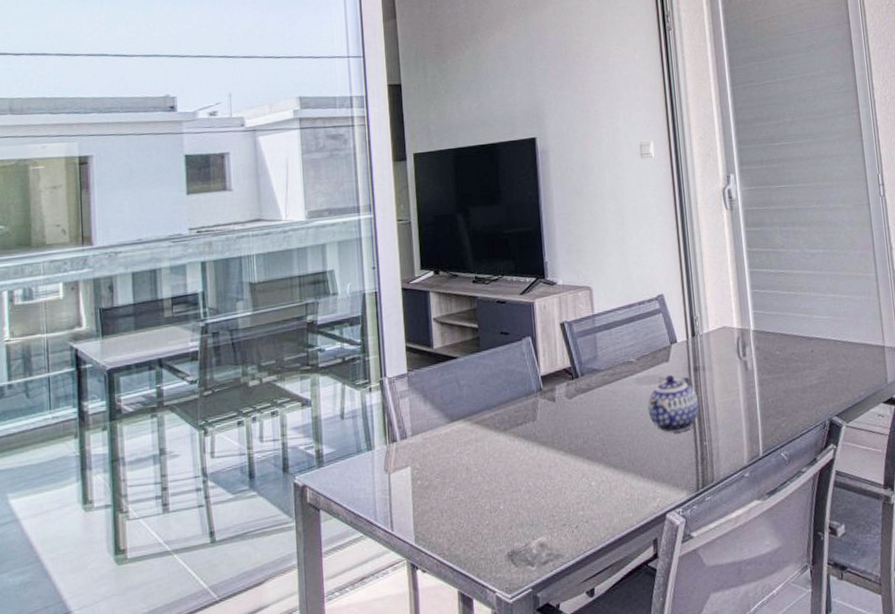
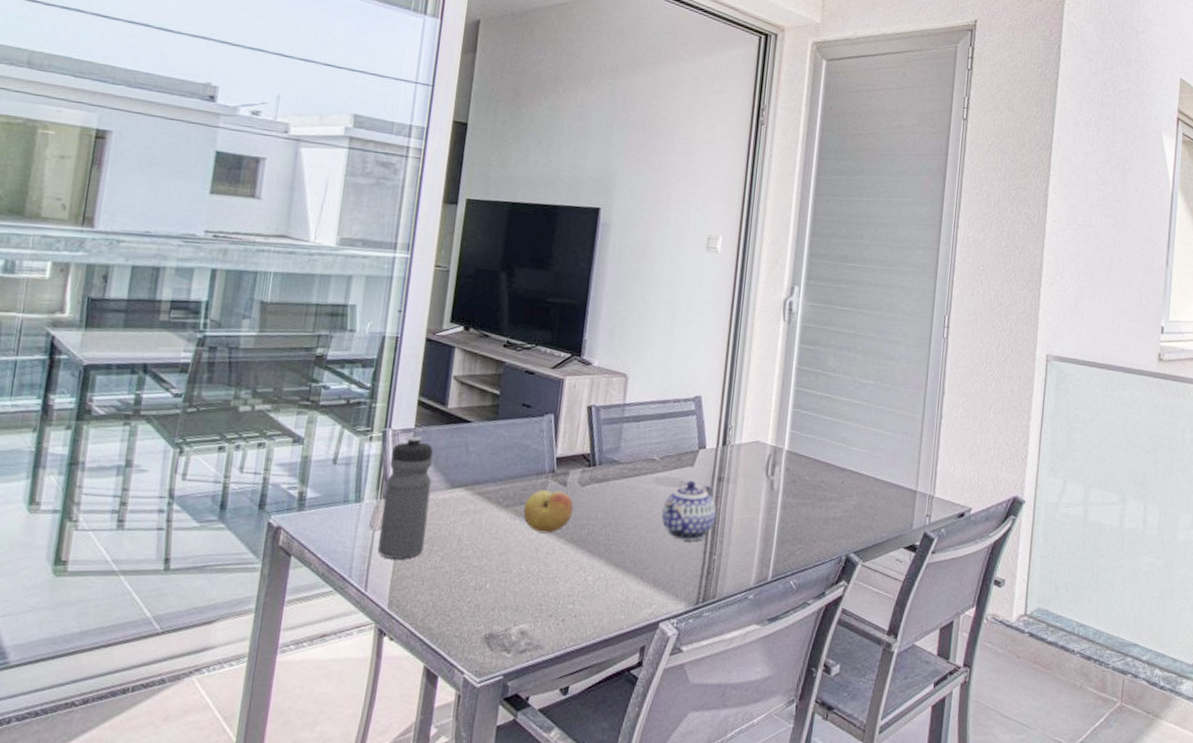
water bottle: none [391,380,437,497] -> present [378,436,433,559]
fruit: none [520,407,566,450] -> present [523,490,574,534]

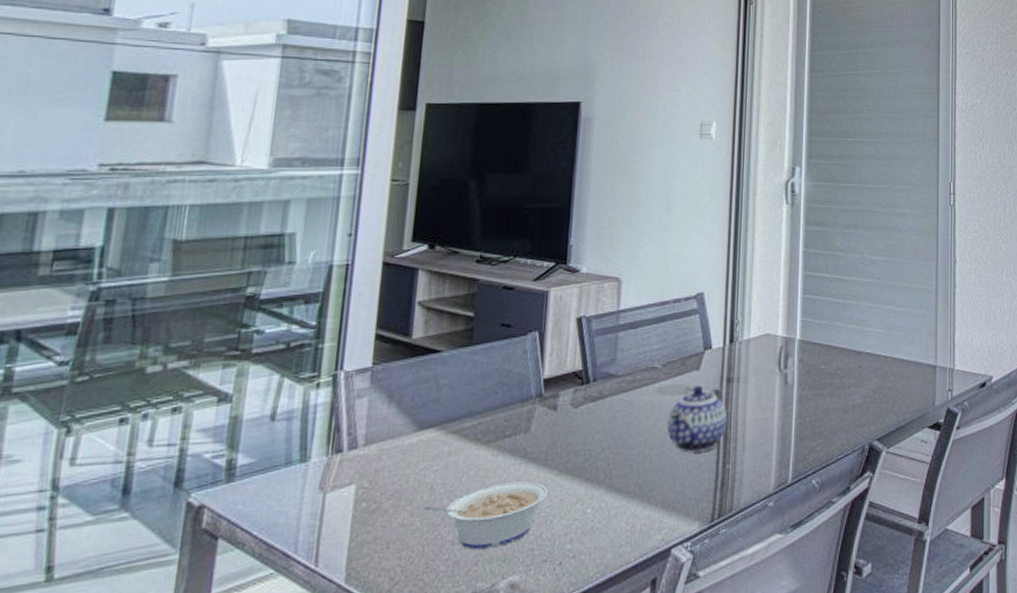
water bottle: present [378,436,433,559] -> none [331,375,396,523]
legume: none [452,543,556,598] -> present [423,481,549,550]
fruit: present [523,490,574,534] -> none [507,417,566,468]

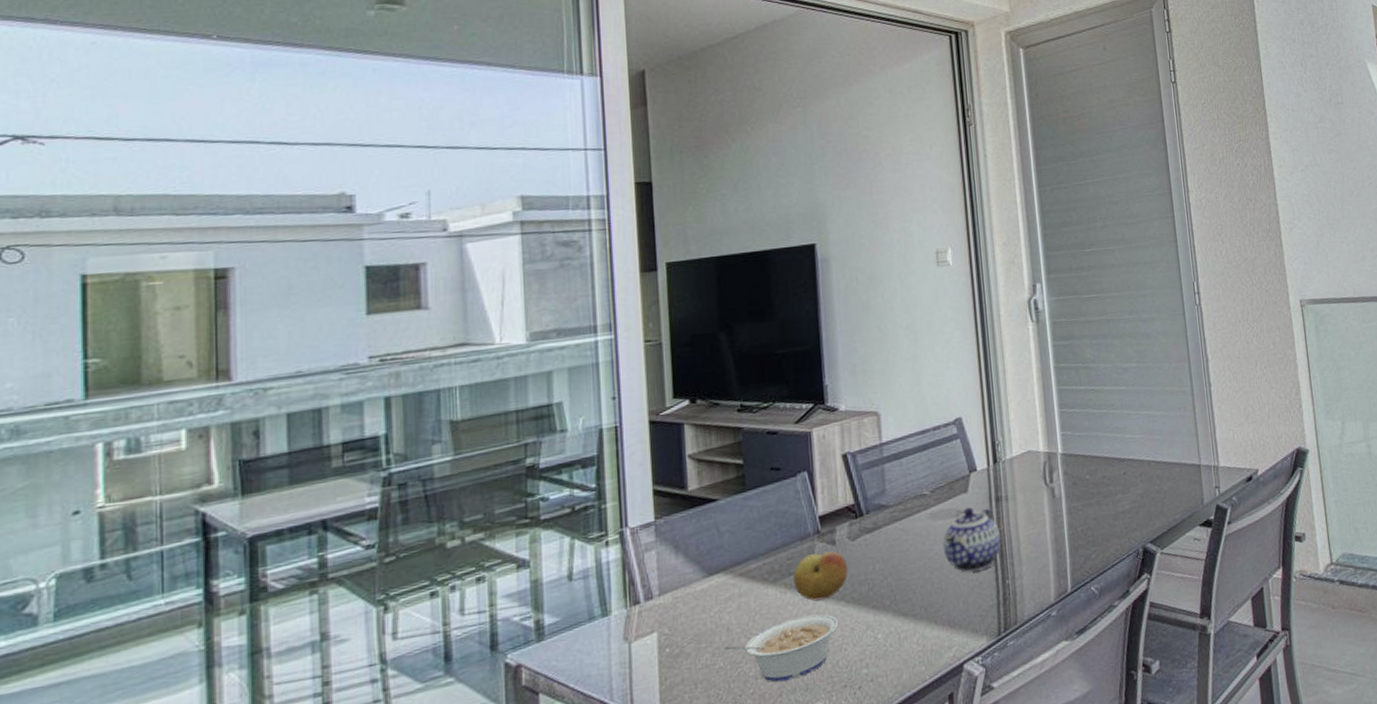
fruit: none [507,417,566,468] -> present [793,551,848,601]

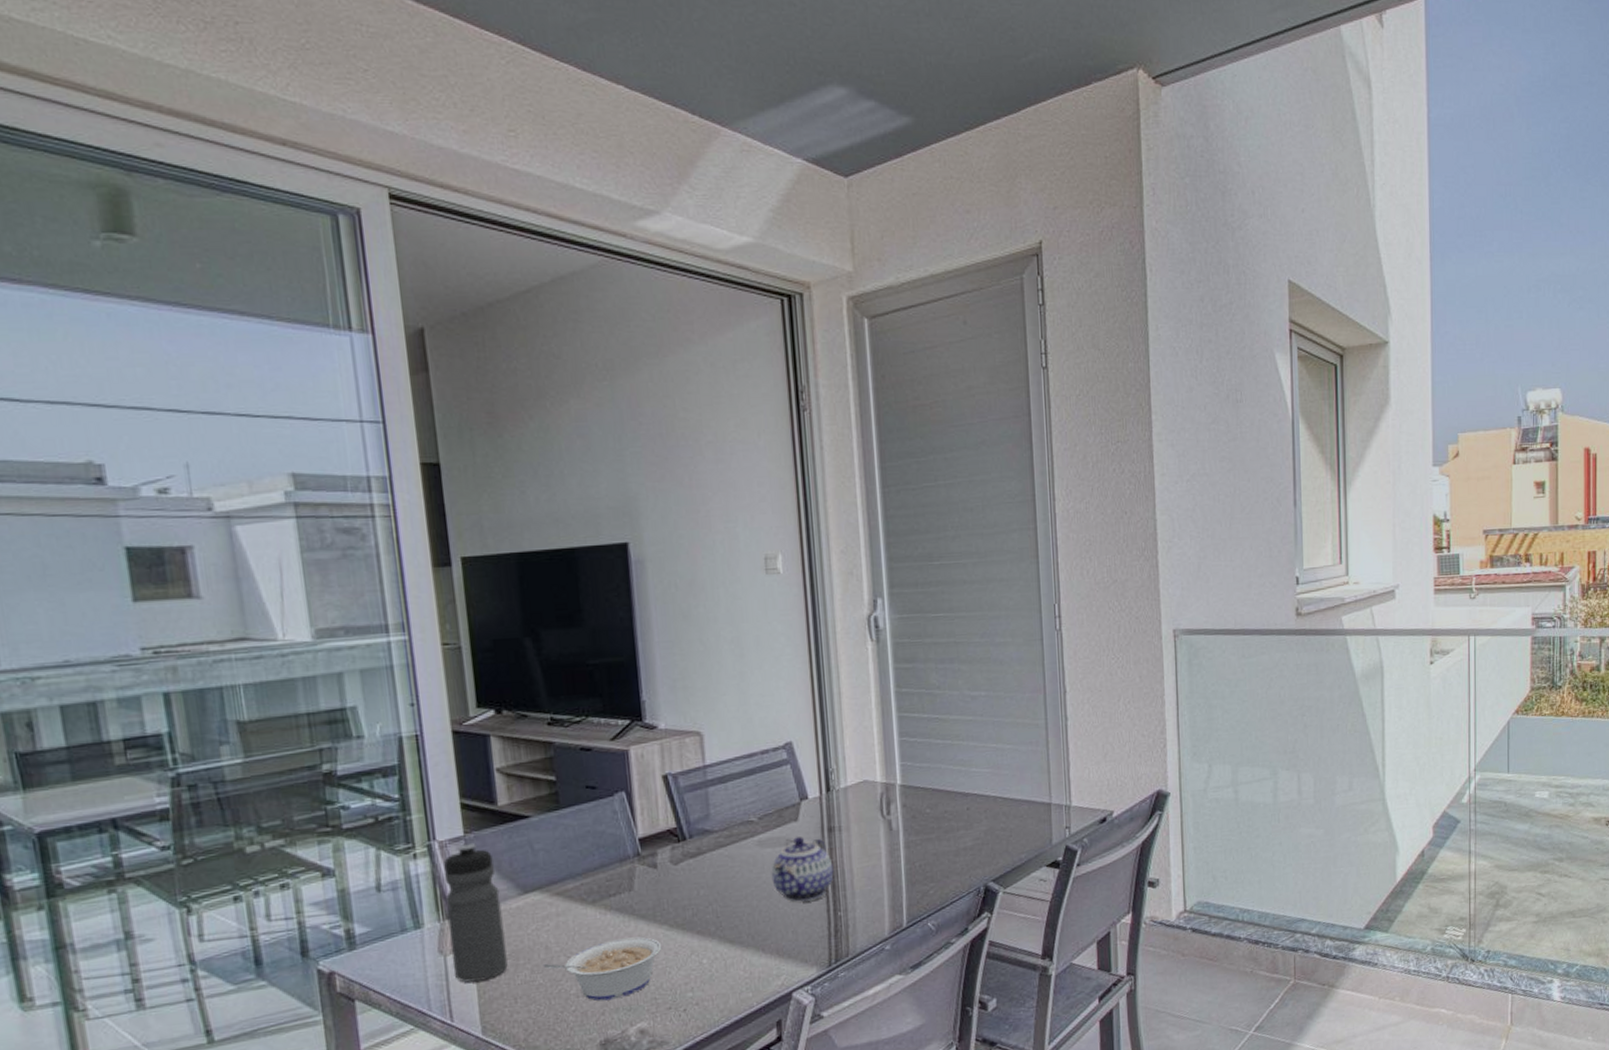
water bottle: none [633,528,690,670] -> present [443,843,508,983]
fruit: present [793,551,848,601] -> none [612,874,671,924]

